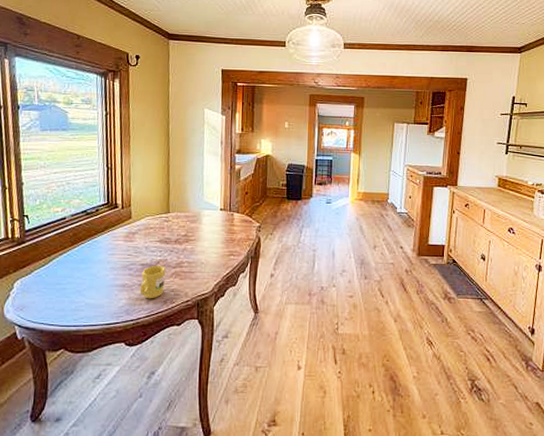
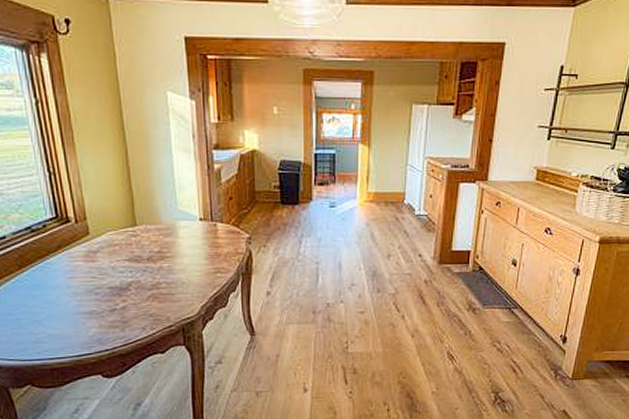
mug: present [140,265,165,299] -> none [111,287,141,326]

